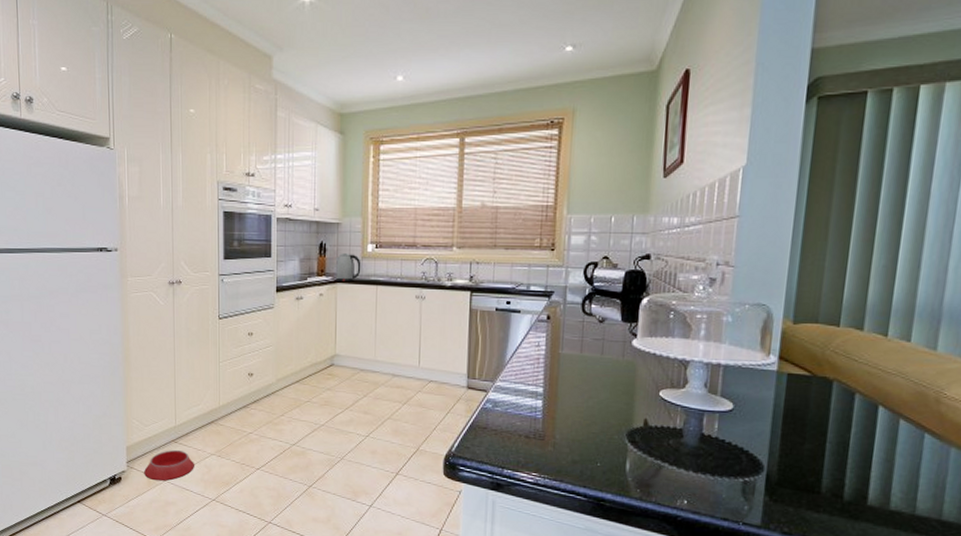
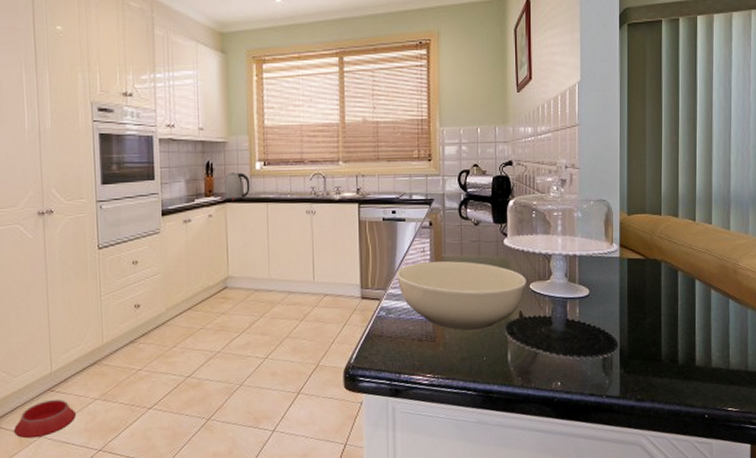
bowl: none [506,357,656,435] -> present [396,261,526,332]

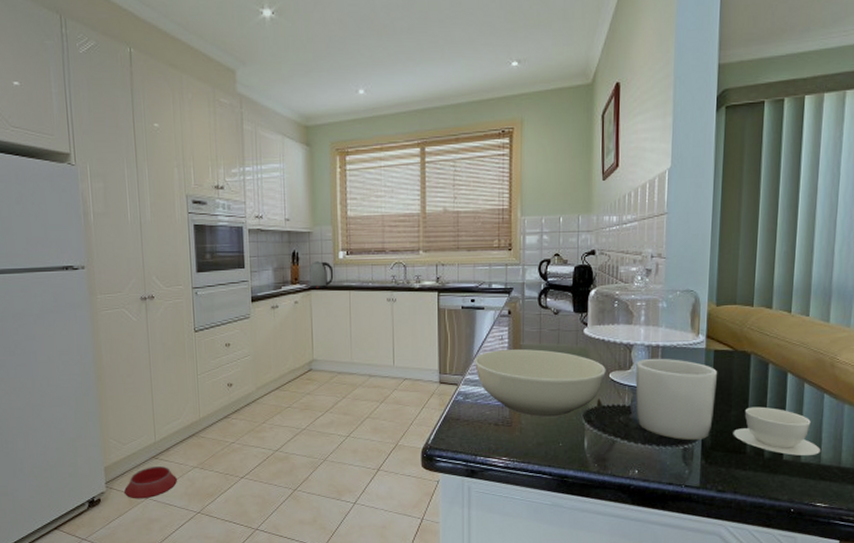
mug: none [555,267,632,350] -> present [635,358,718,441]
teacup: none [648,313,730,361] -> present [733,406,821,456]

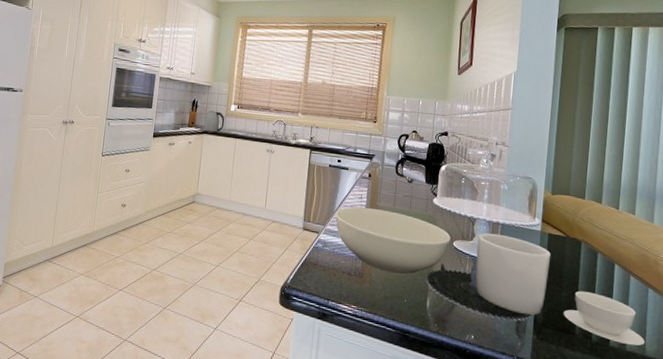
pet bowl: present [124,466,177,498] -> none [17,268,64,297]

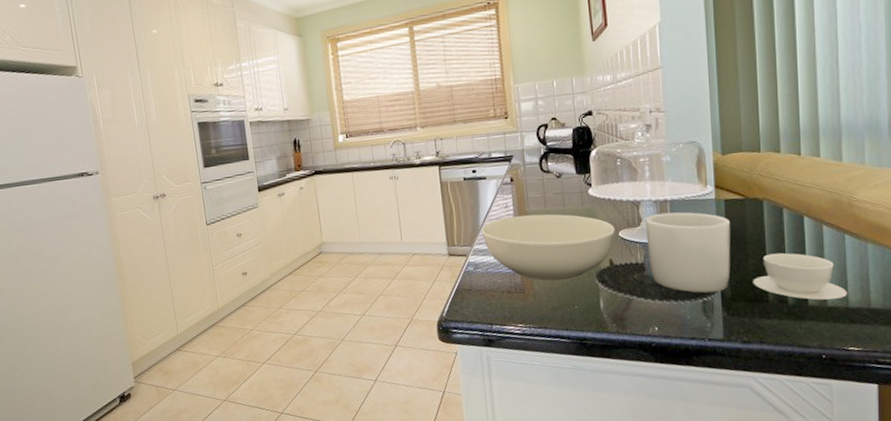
kettle: present [202,110,225,134] -> none [309,145,336,174]

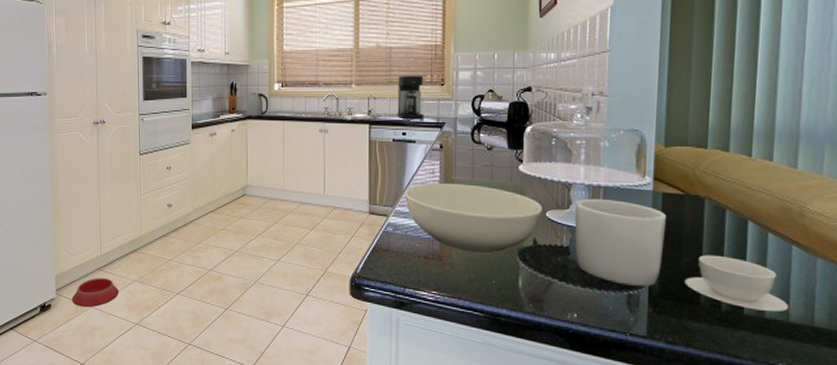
pet bowl: none [152,358,202,391] -> present [72,278,119,307]
kettle: none [309,145,336,174] -> present [245,91,269,118]
coffee maker: none [462,110,492,157] -> present [397,75,424,120]

